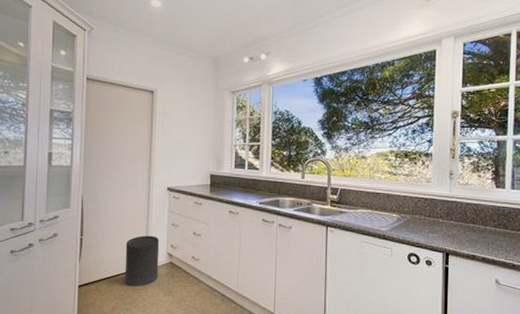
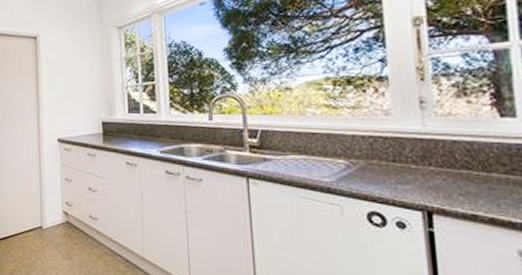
trash can: present [124,235,160,287] -> none [20,192,56,249]

